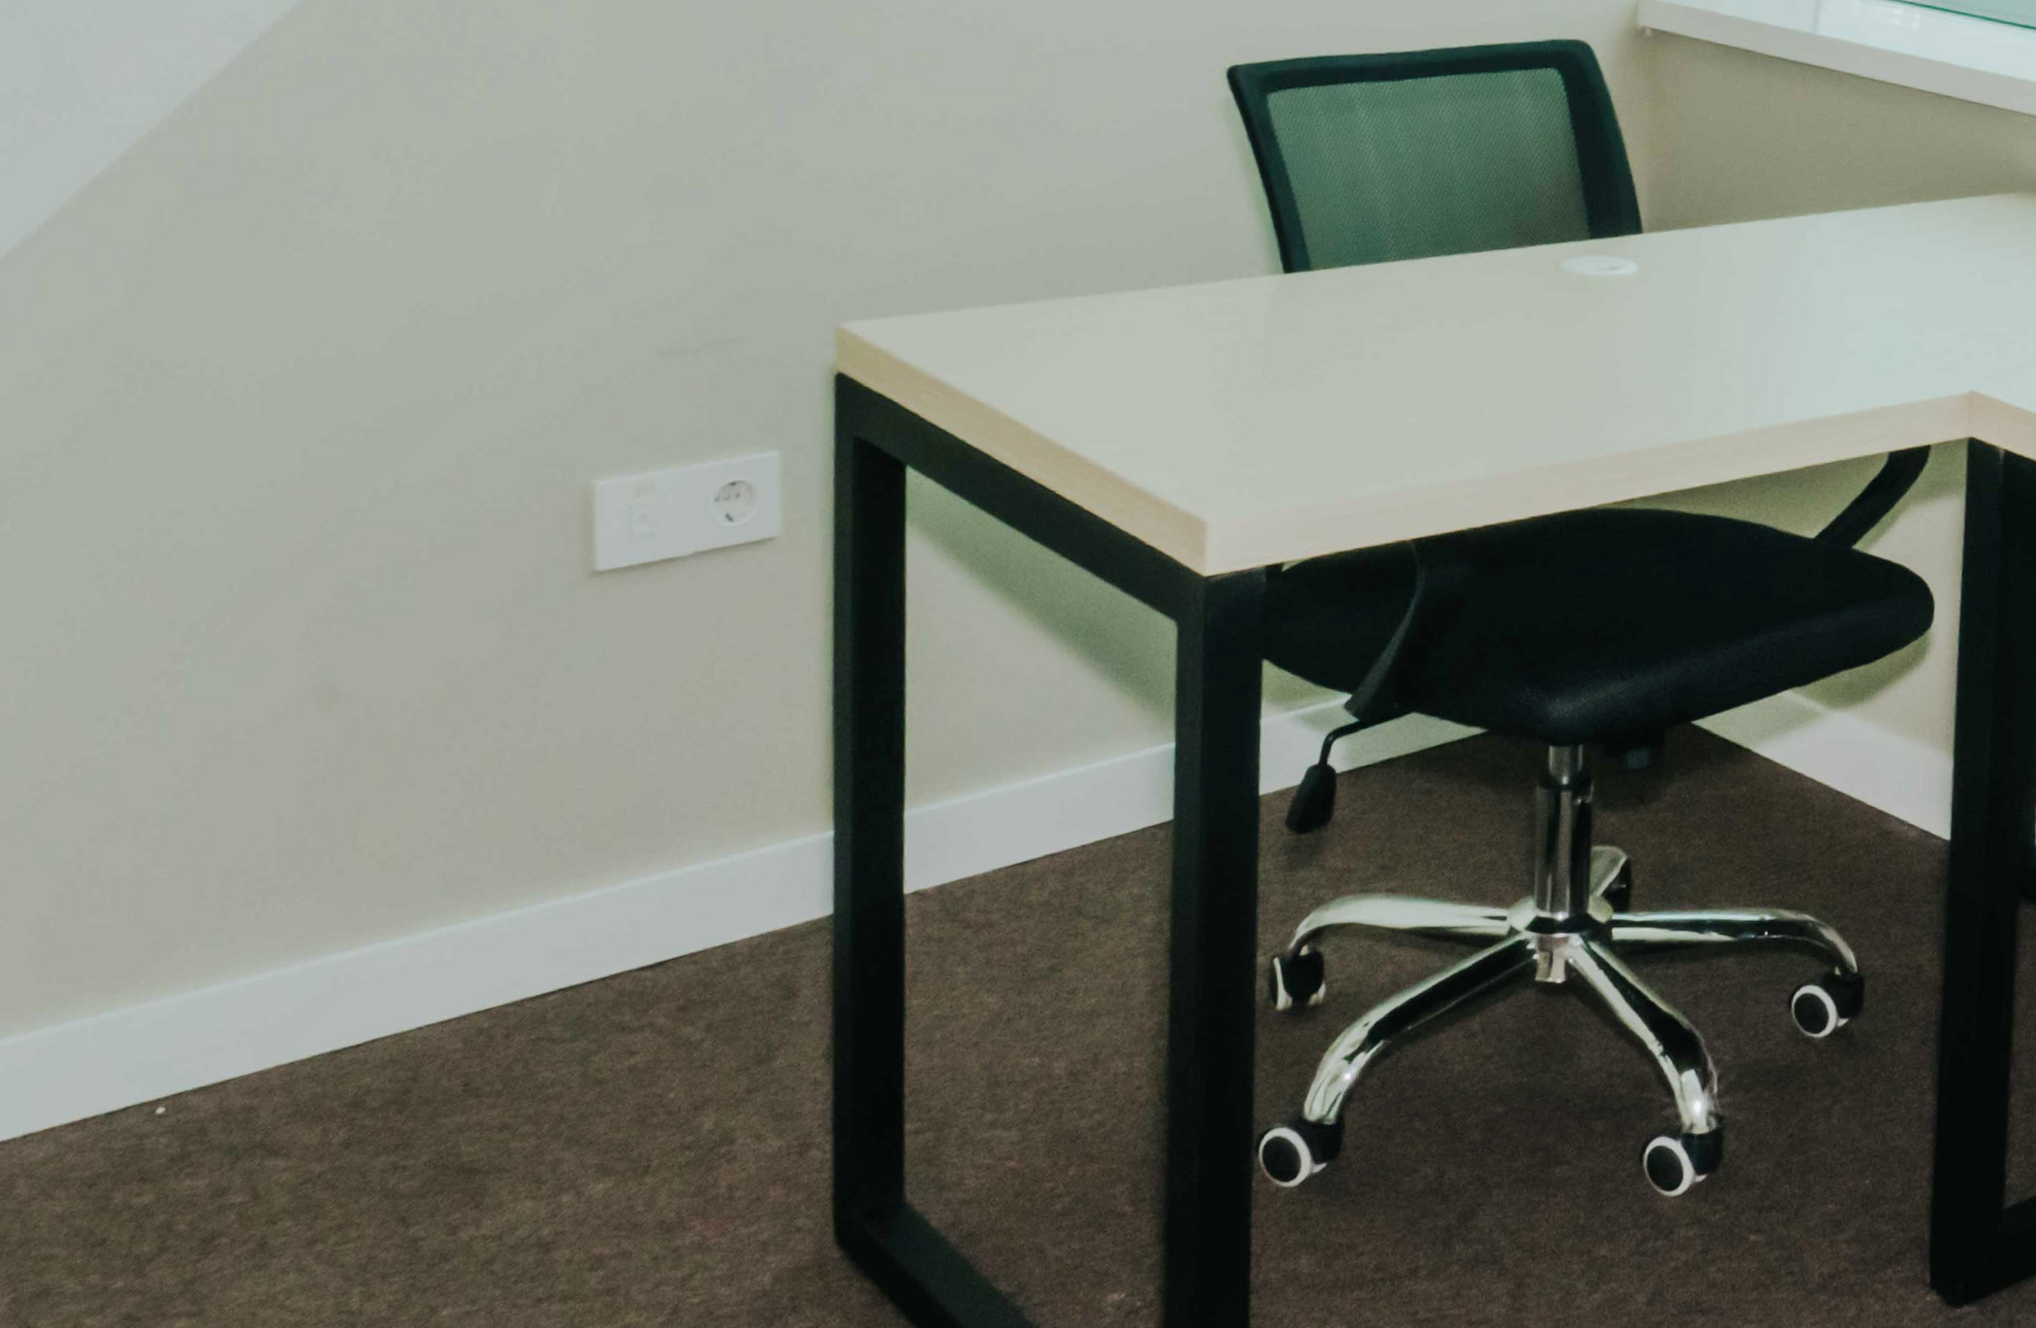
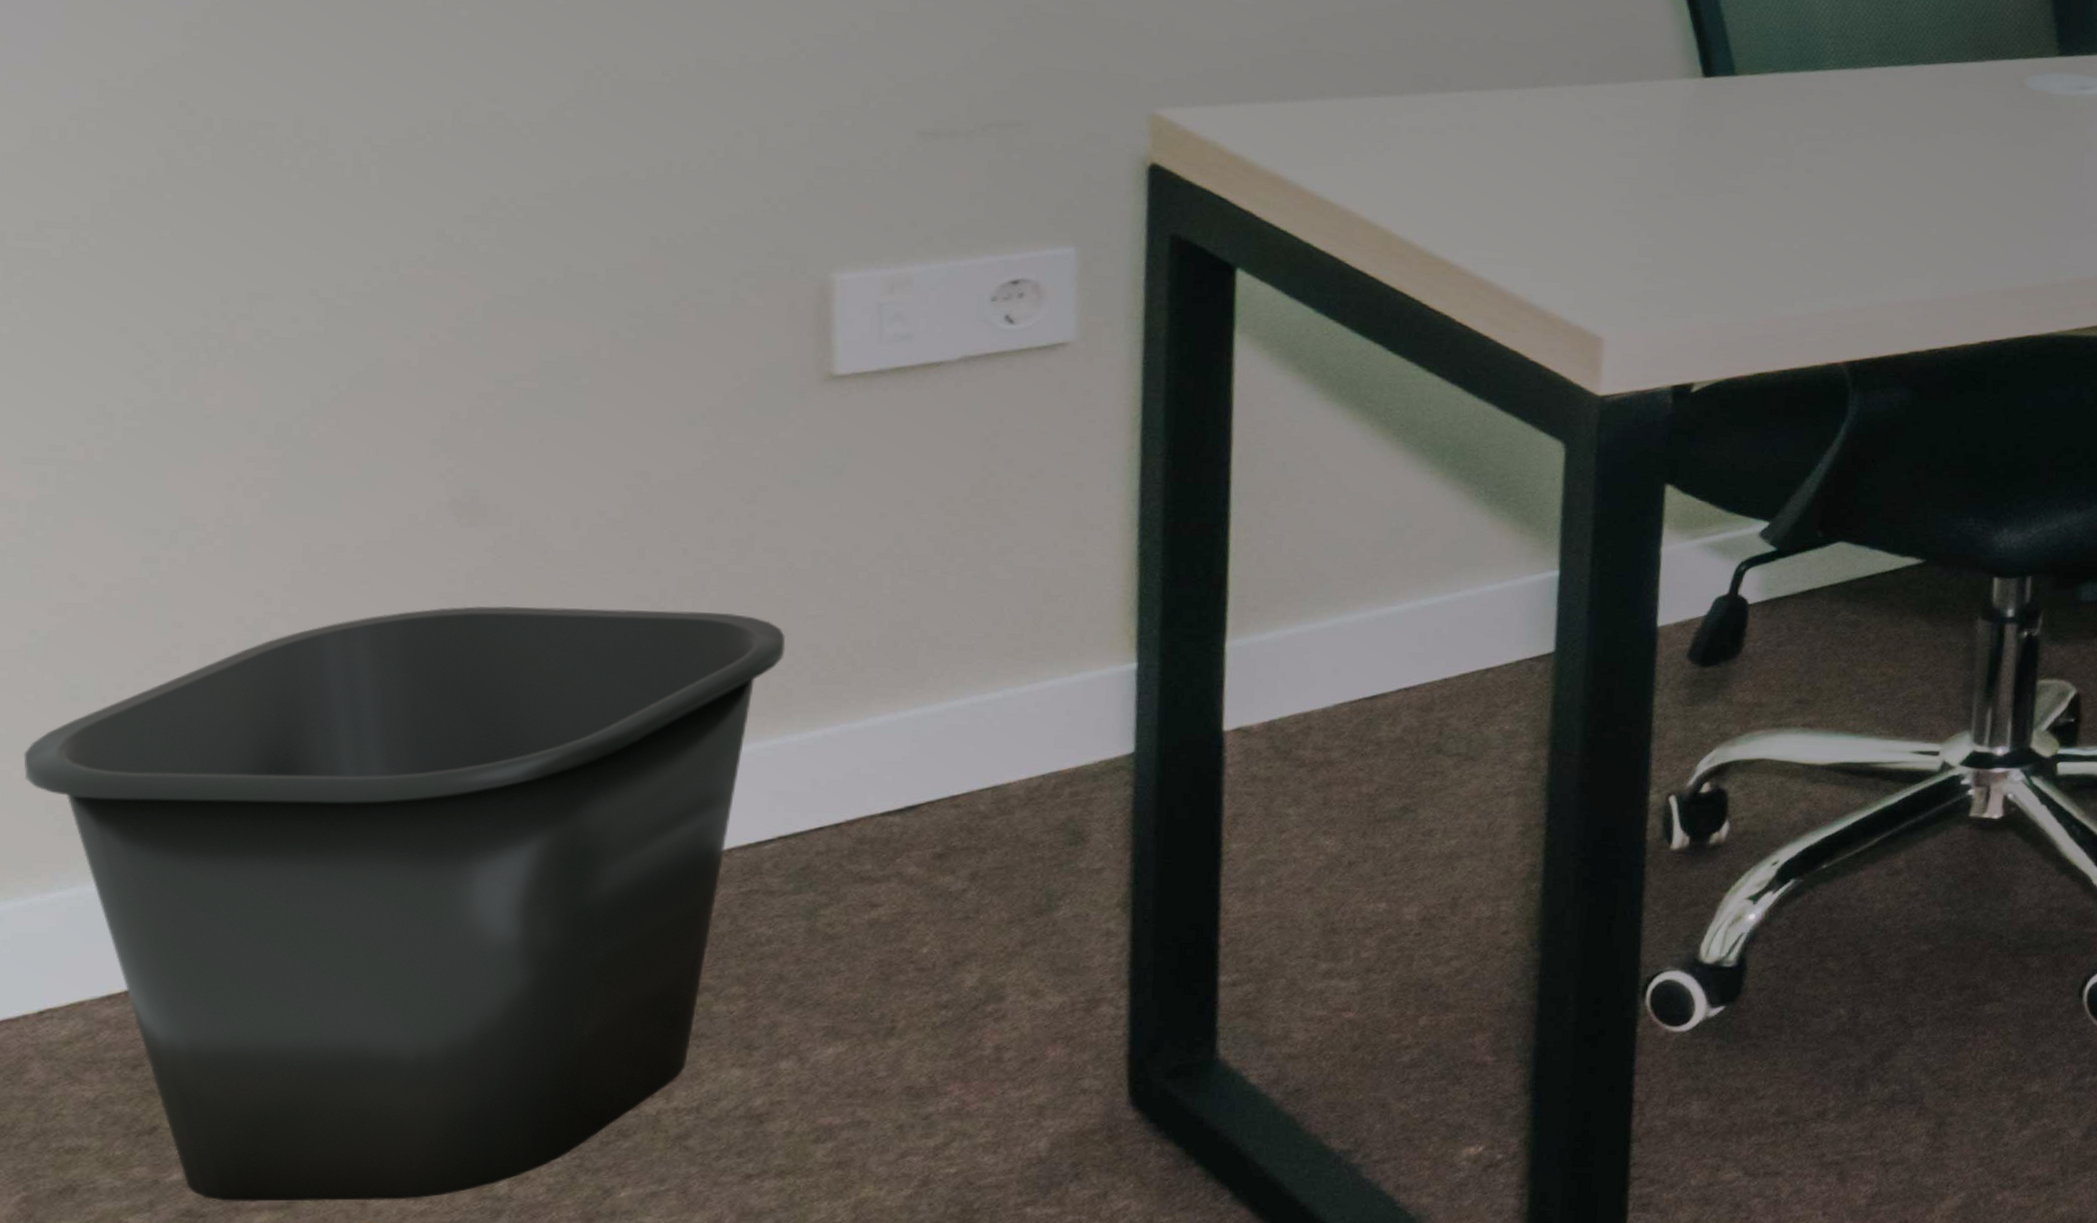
waste bin: none [13,780,562,1312] -> present [23,605,786,1202]

